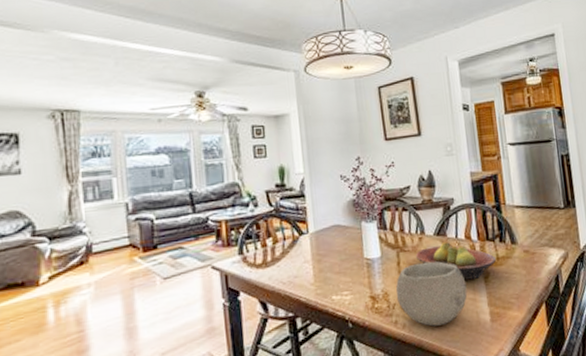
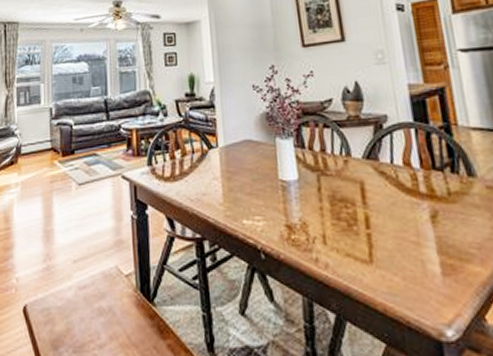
bowl: present [395,261,468,327] -> none [316,190,409,271]
fruit bowl: present [415,241,497,280] -> none [339,166,448,218]

